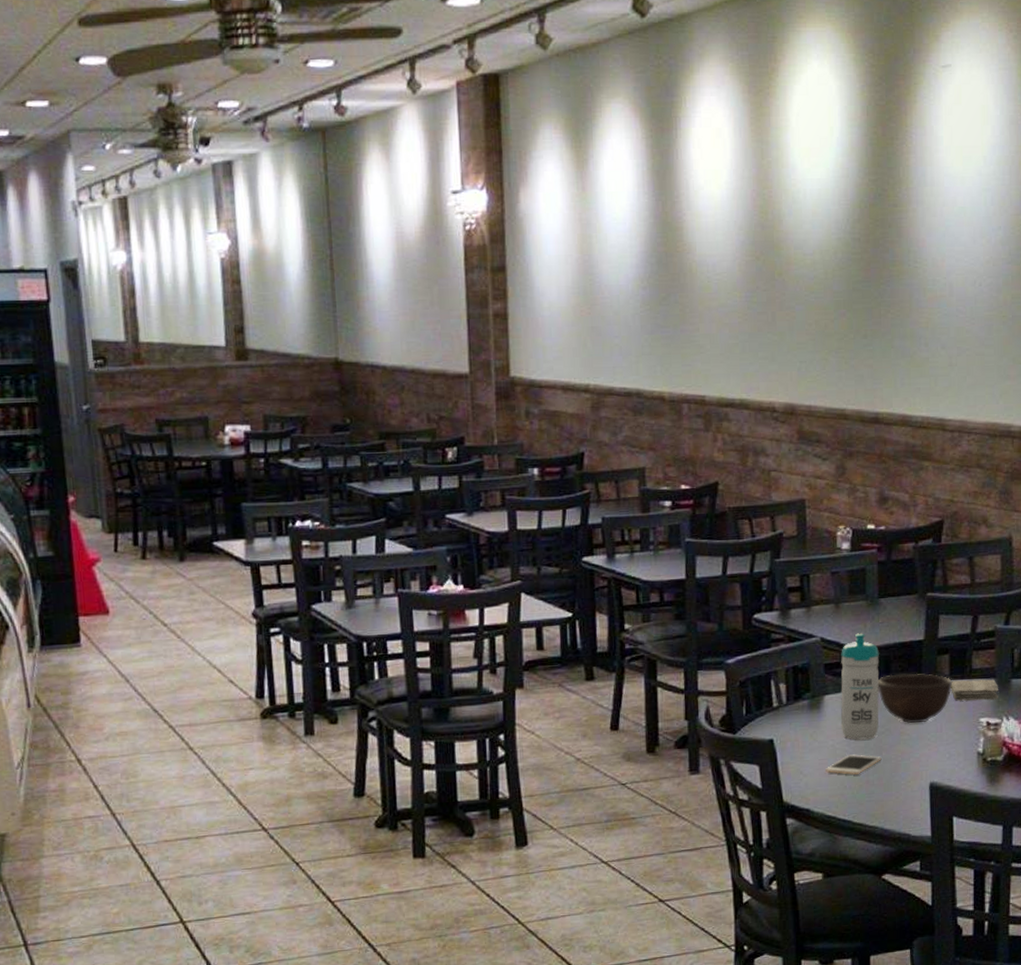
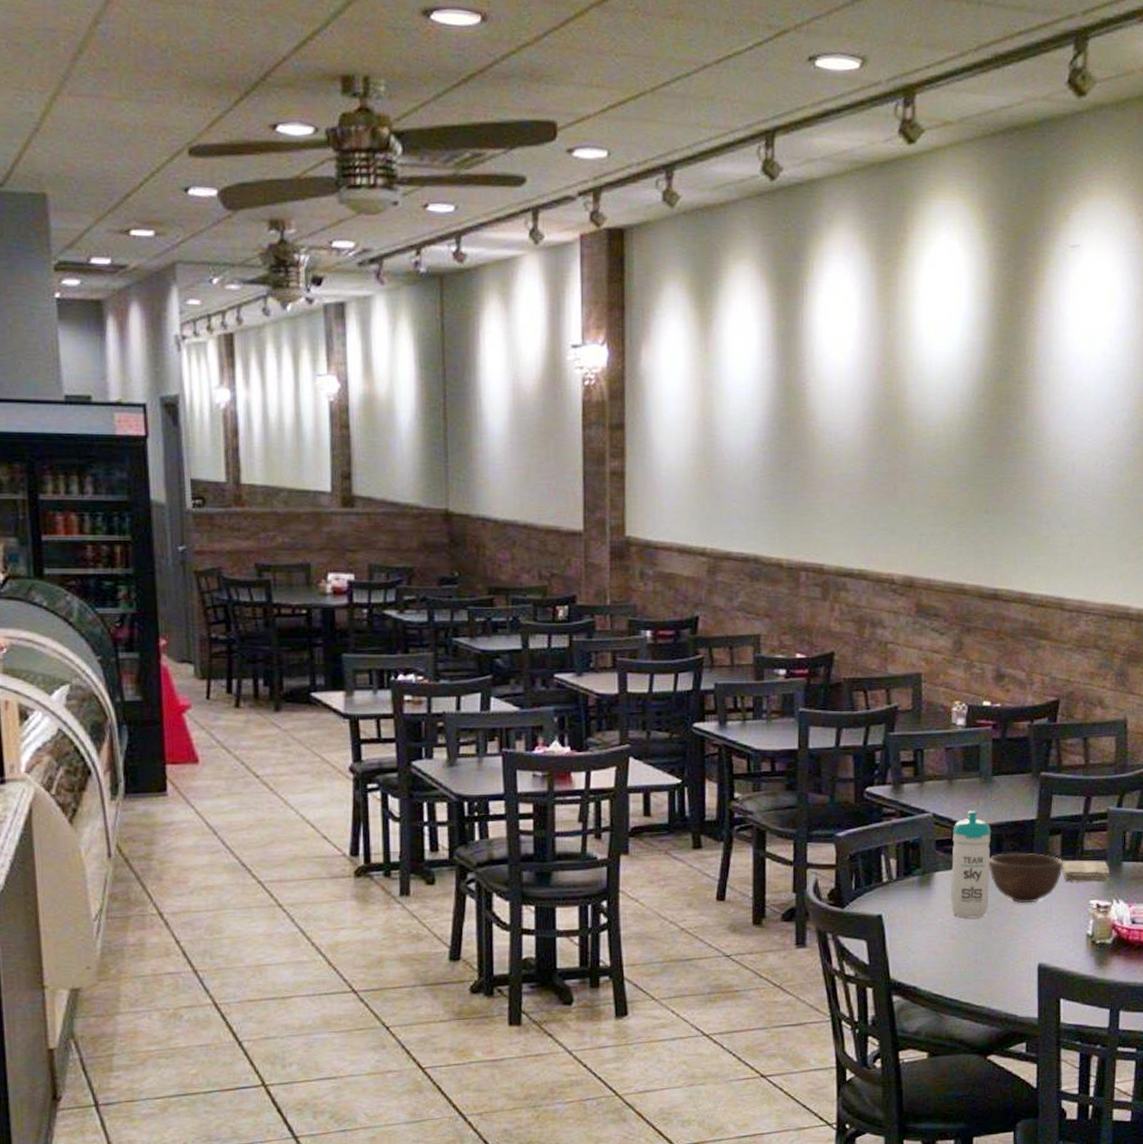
cell phone: present [826,754,882,775] -> none [934,933,991,953]

